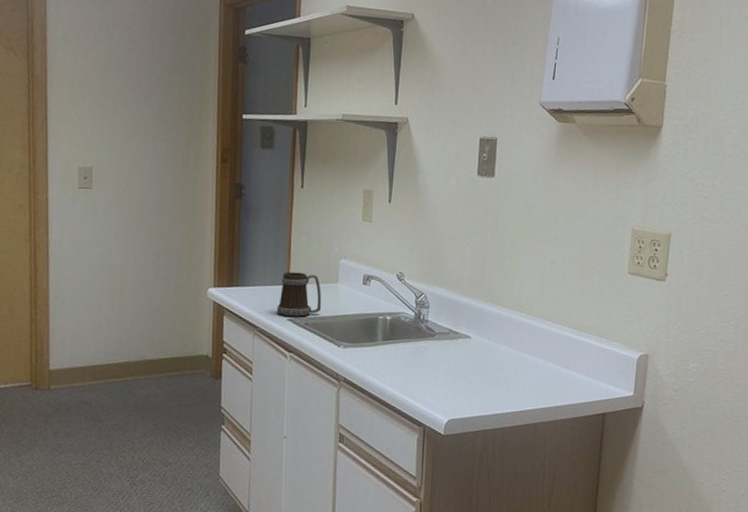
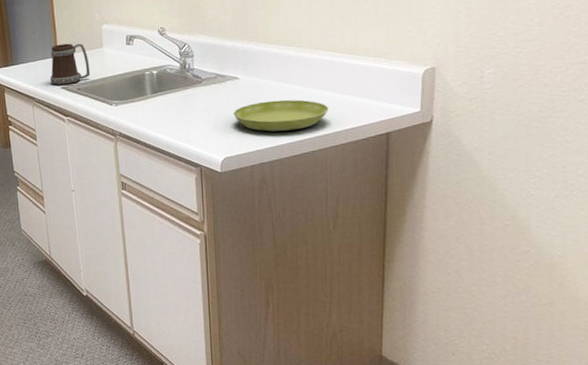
saucer: none [462,365,553,399] -> present [233,99,329,132]

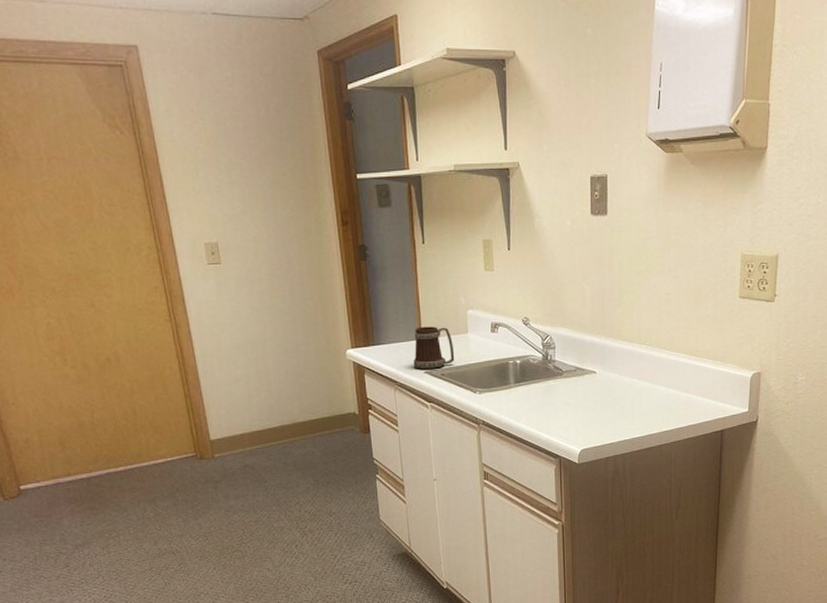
saucer: present [233,99,329,132] -> none [590,395,674,425]

